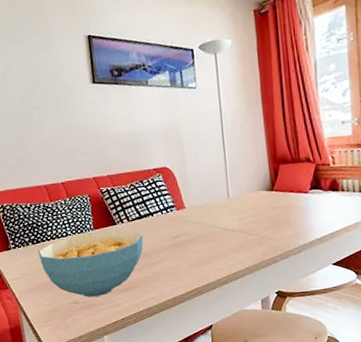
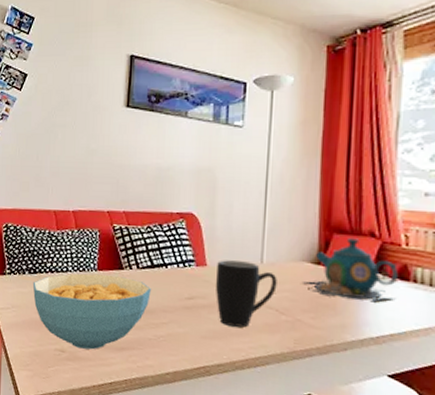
mug: none [193,198,243,253] -> present [215,260,277,328]
teapot: none [262,165,331,214] -> present [303,238,399,302]

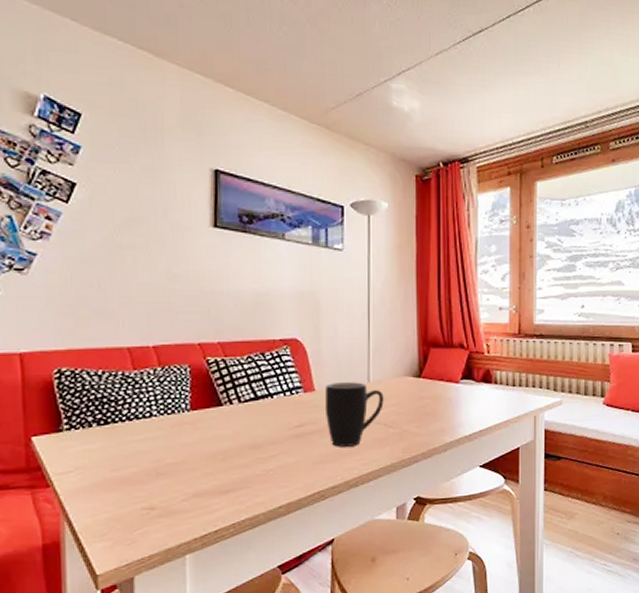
cereal bowl: present [32,273,151,350] -> none [103,413,256,501]
teapot: present [303,238,399,302] -> none [407,351,484,405]

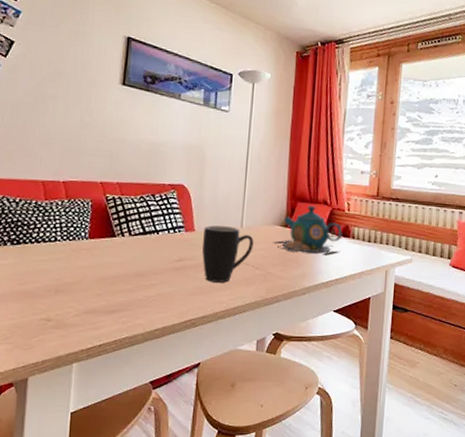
teapot: none [407,351,484,405] -> present [274,205,343,255]

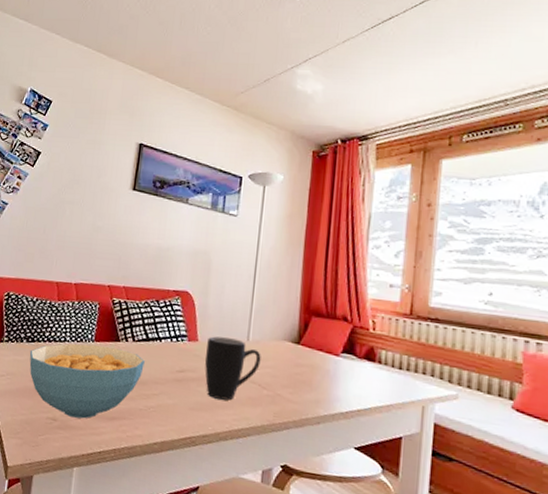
cereal bowl: none [15,242,142,316] -> present [29,343,145,419]
teapot: present [274,205,343,255] -> none [284,321,367,380]

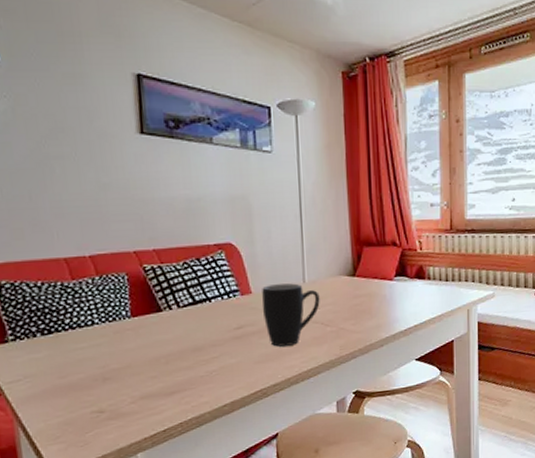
cereal bowl: present [29,343,145,419] -> none [48,319,197,404]

